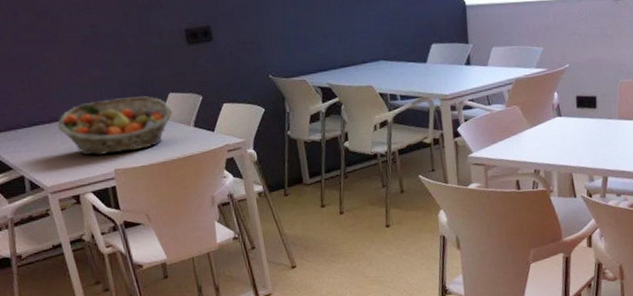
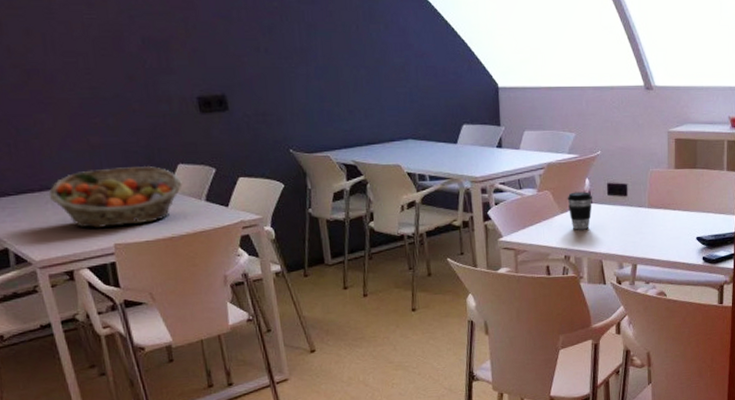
coffee cup: none [536,105,562,144] -> present [567,191,592,230]

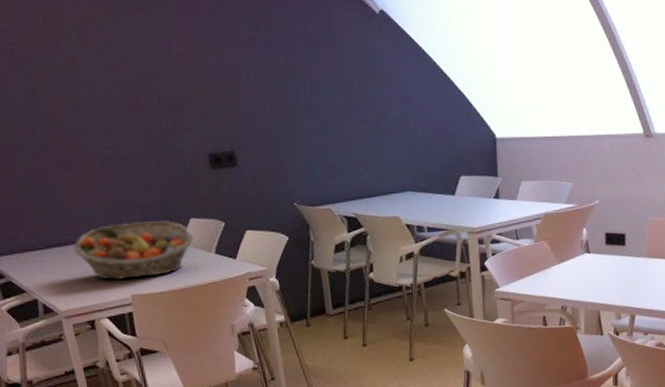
coffee cup: present [567,191,592,230] -> none [564,241,590,281]

